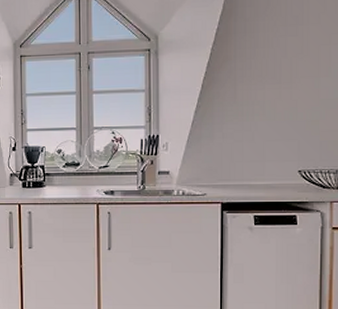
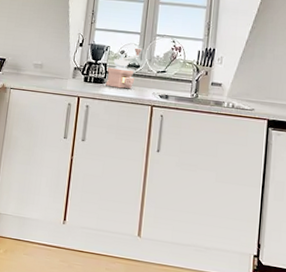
coffee grinder: none [45,144,80,190] -> present [105,48,142,89]

